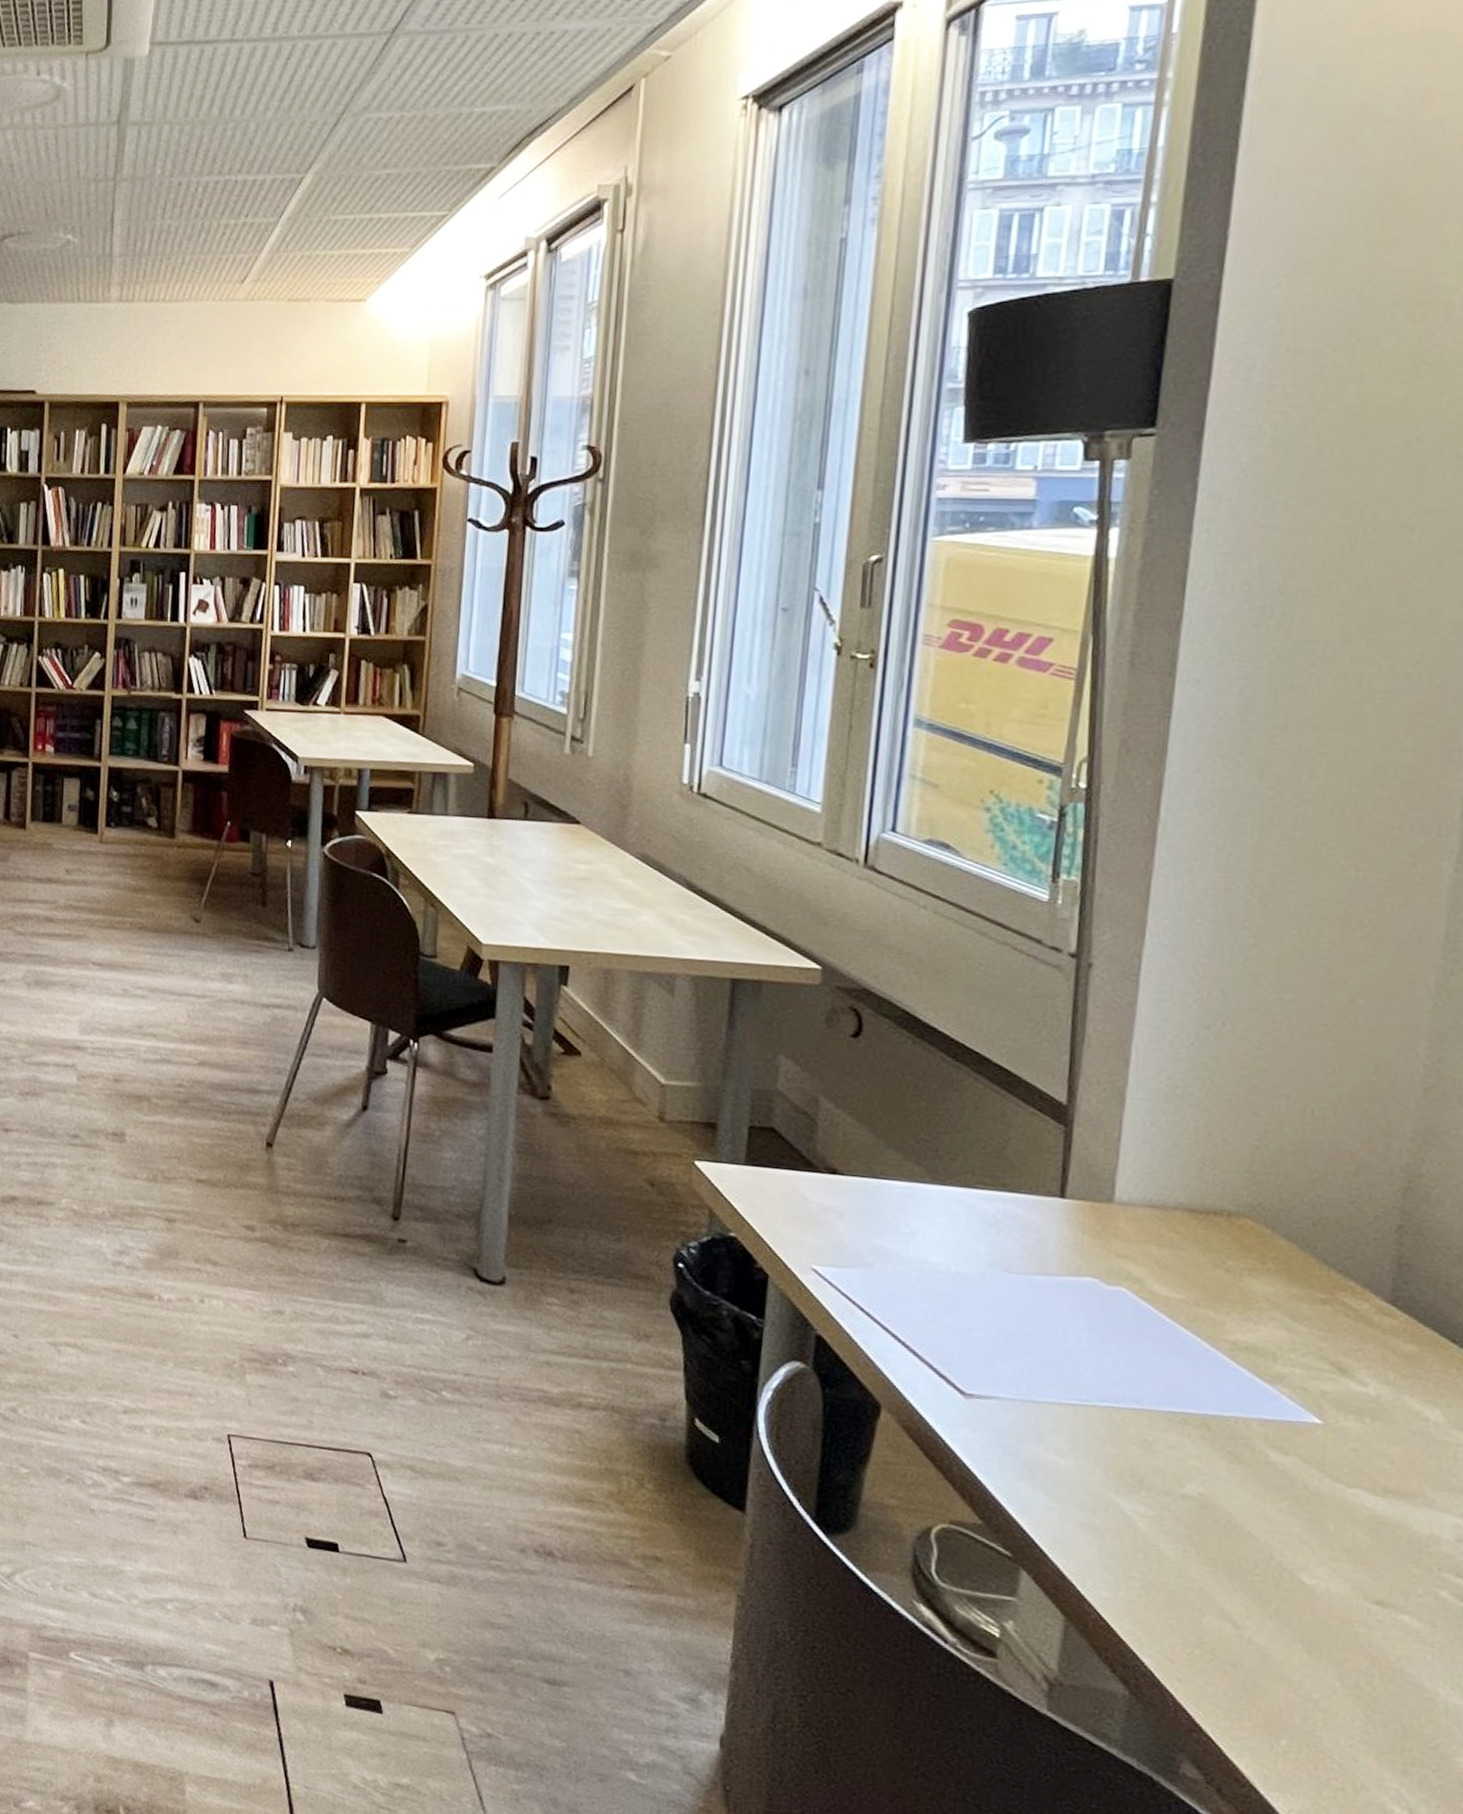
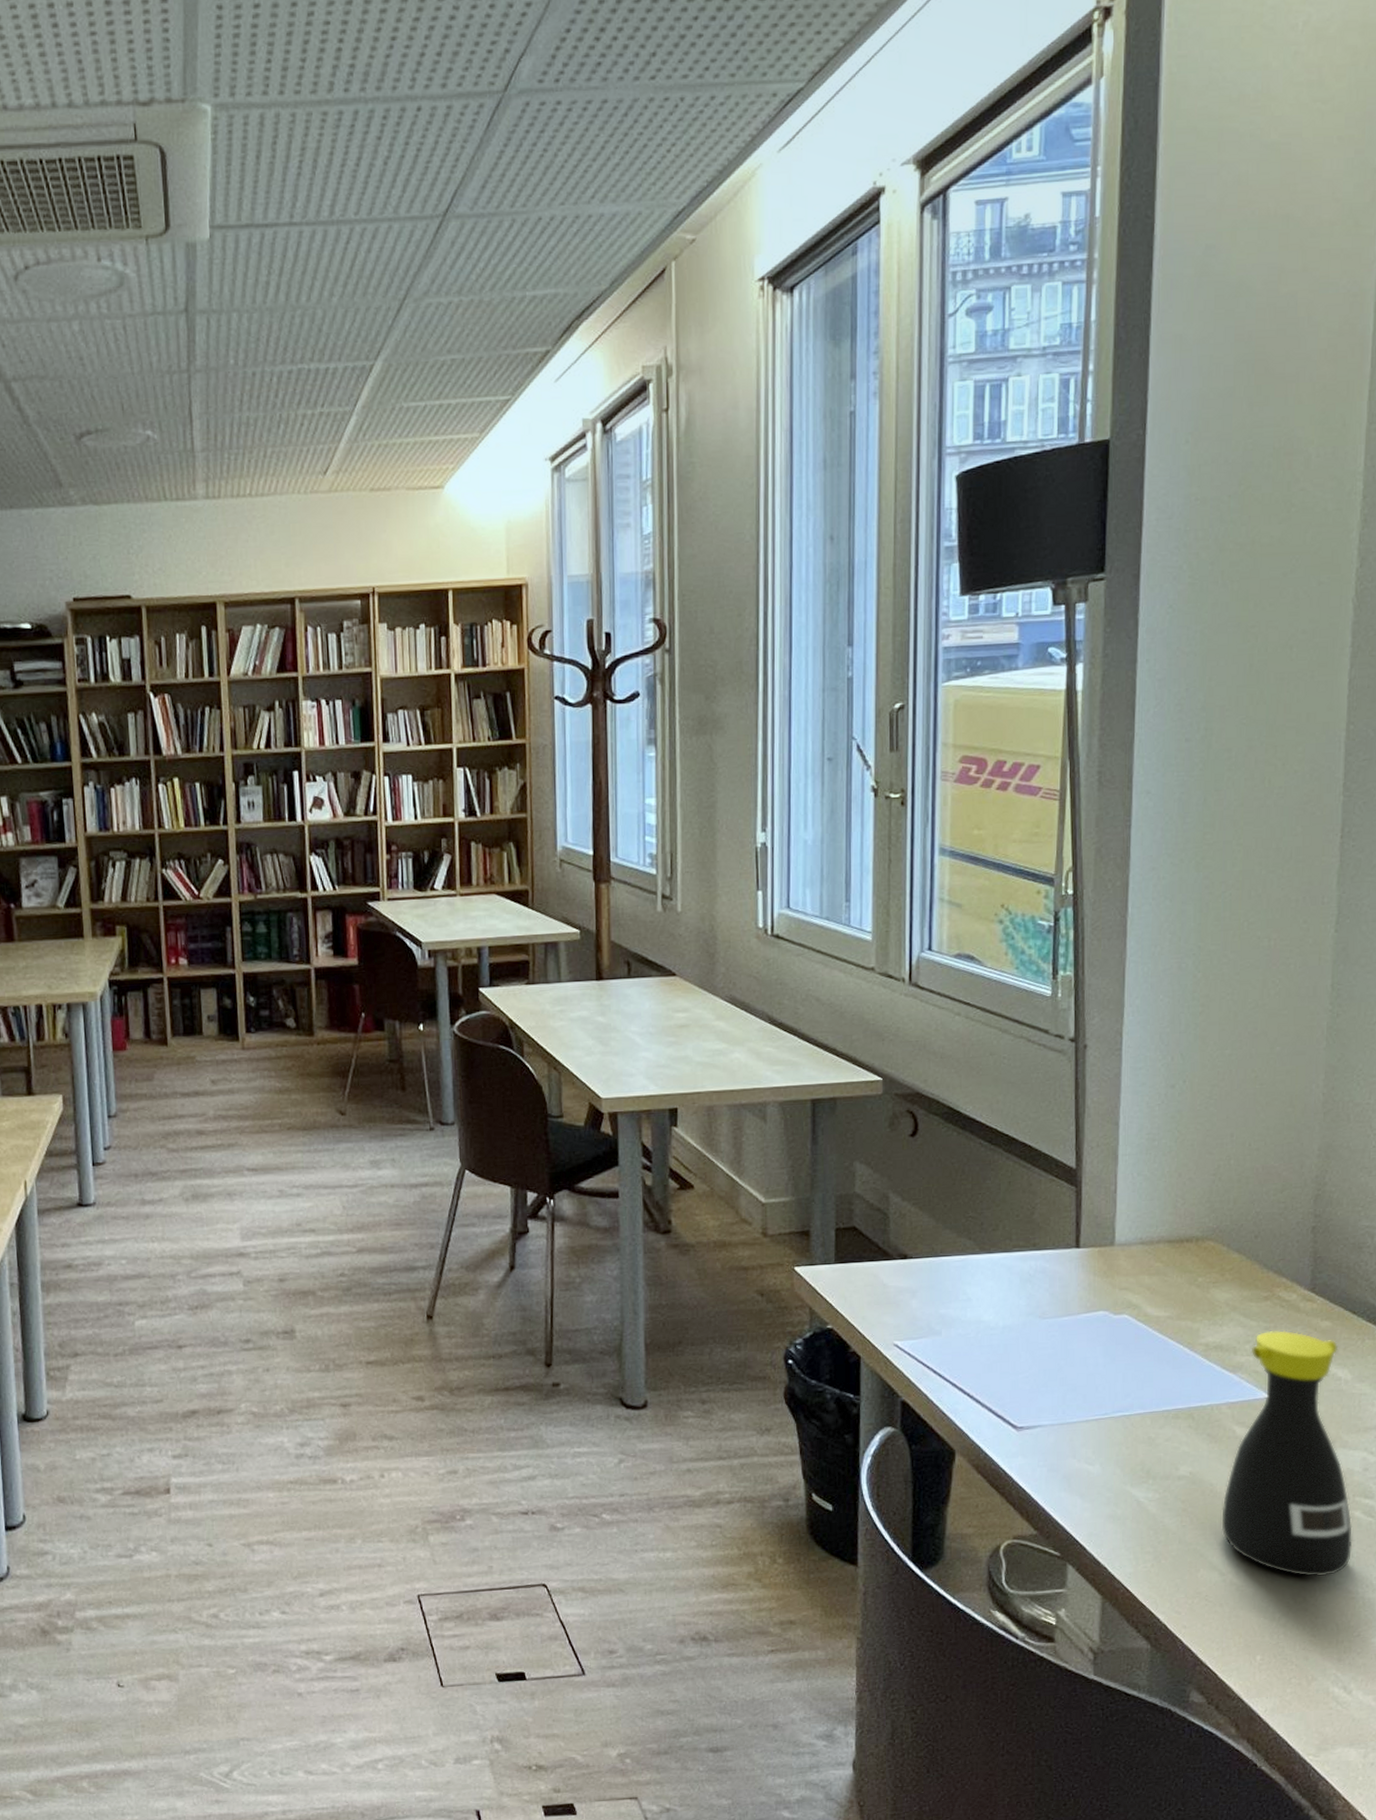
bottle: none [1240,1341,1435,1664] -> present [1221,1330,1353,1577]

